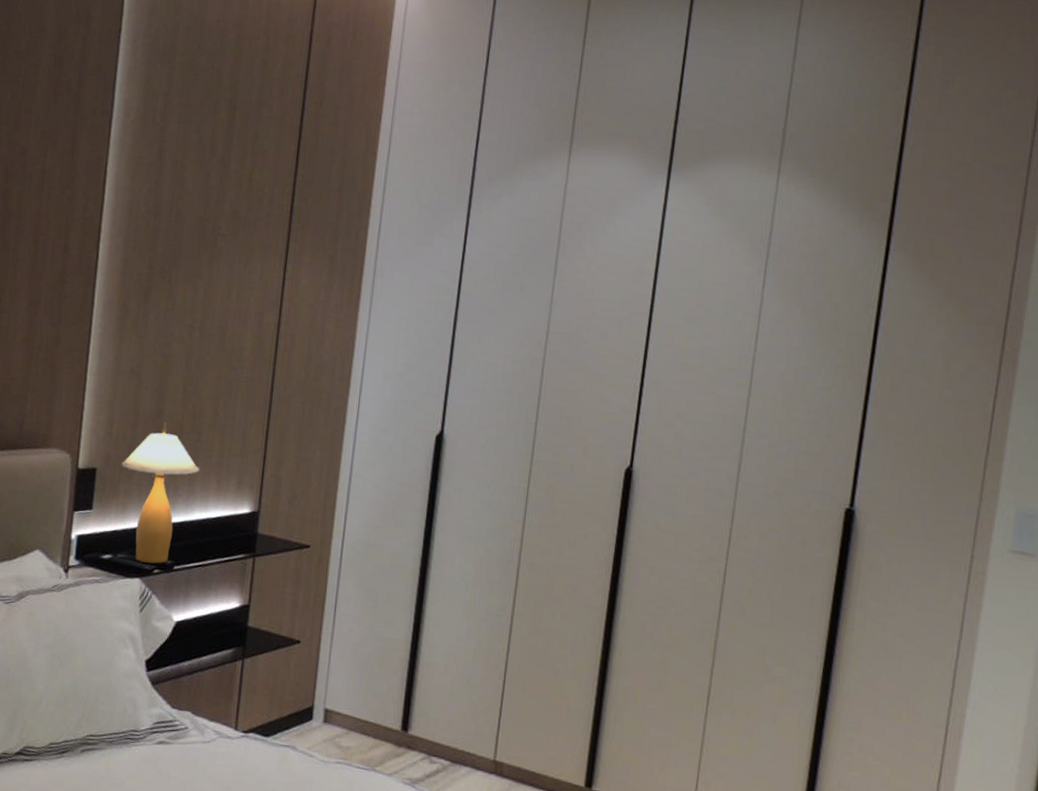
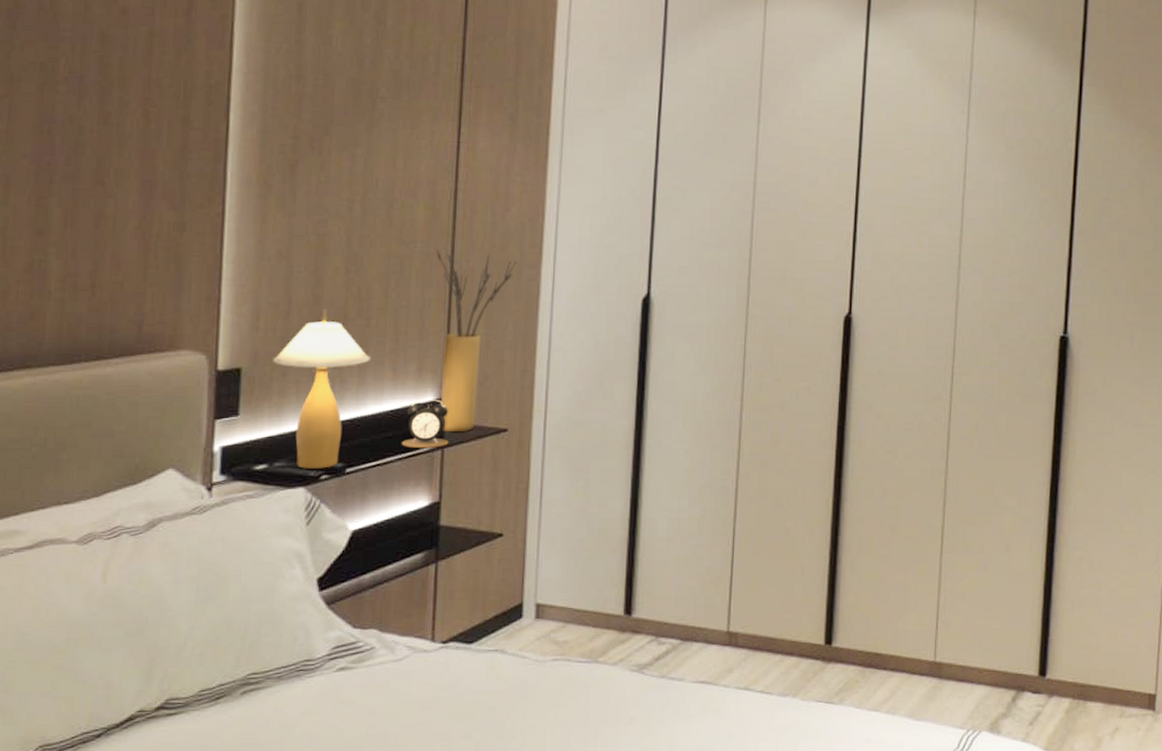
alarm clock: none [221,510,262,556] -> present [402,398,449,449]
vase: none [255,375,327,544] -> present [435,249,516,433]

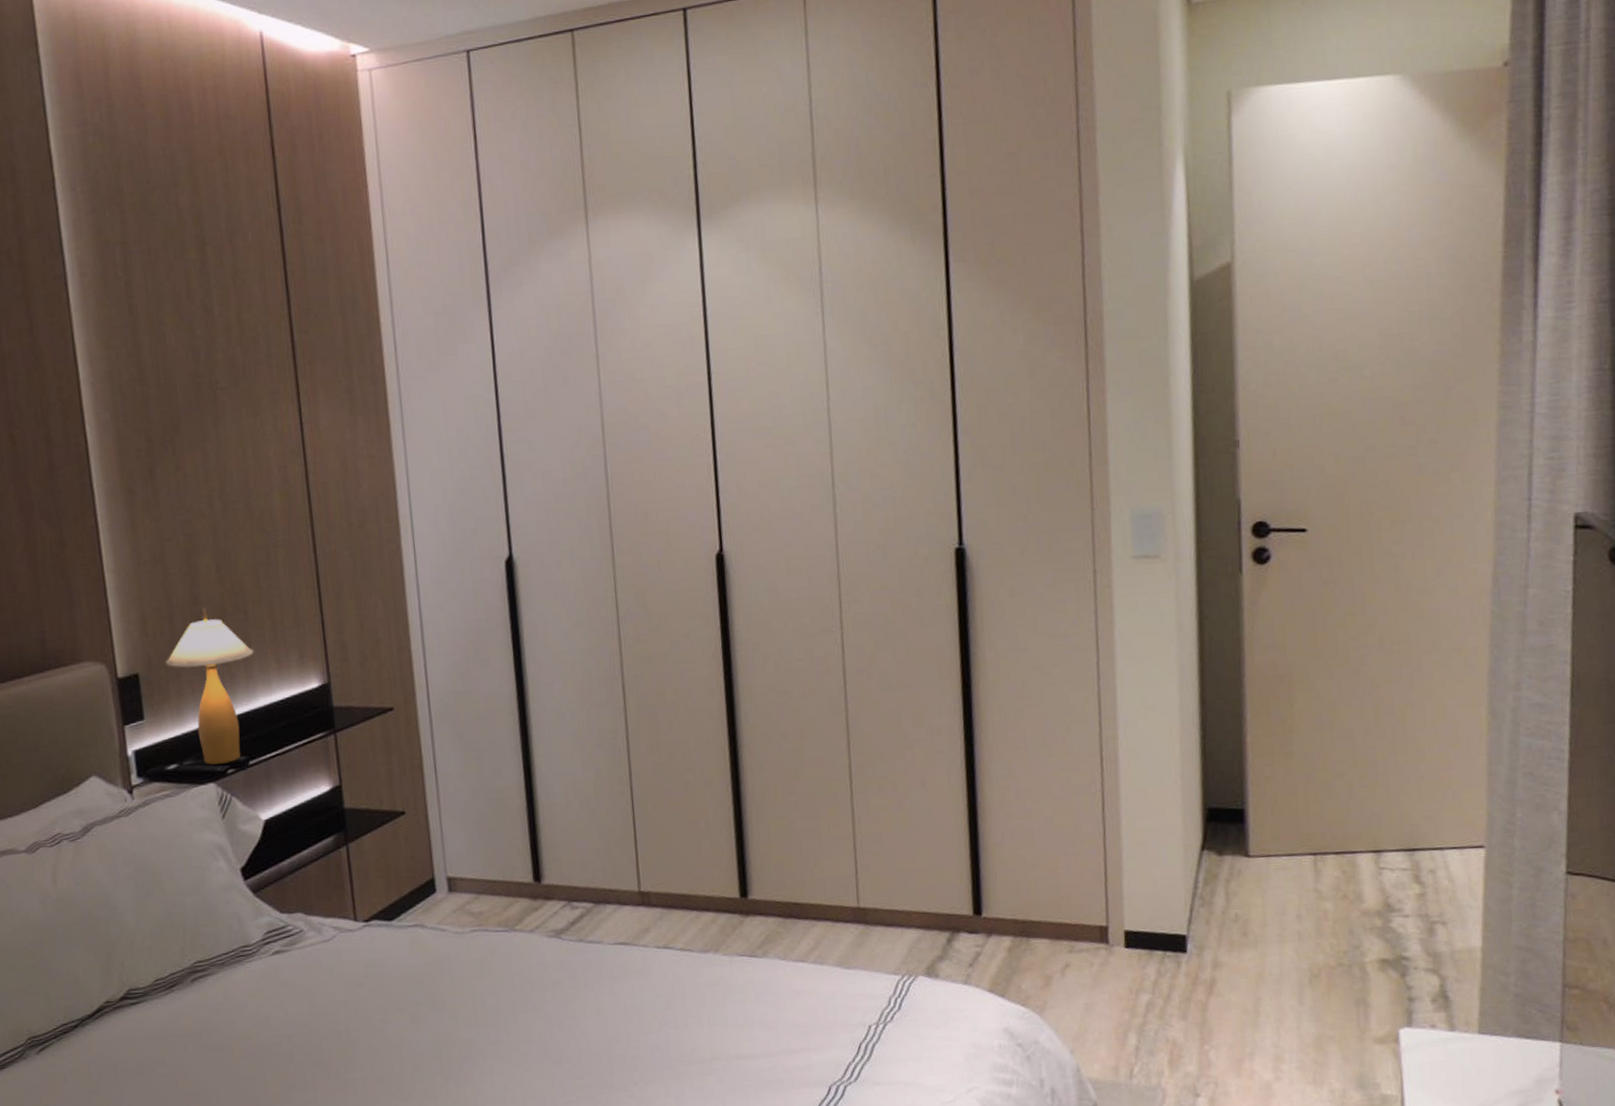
alarm clock: present [402,398,449,449] -> none [296,685,340,735]
vase: present [435,249,516,433] -> none [296,534,376,717]

